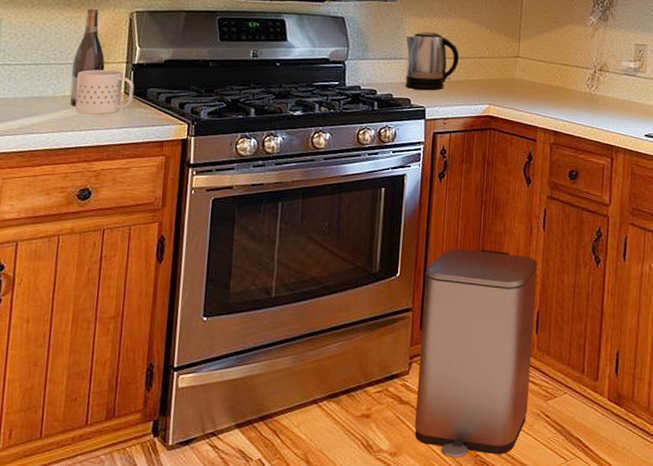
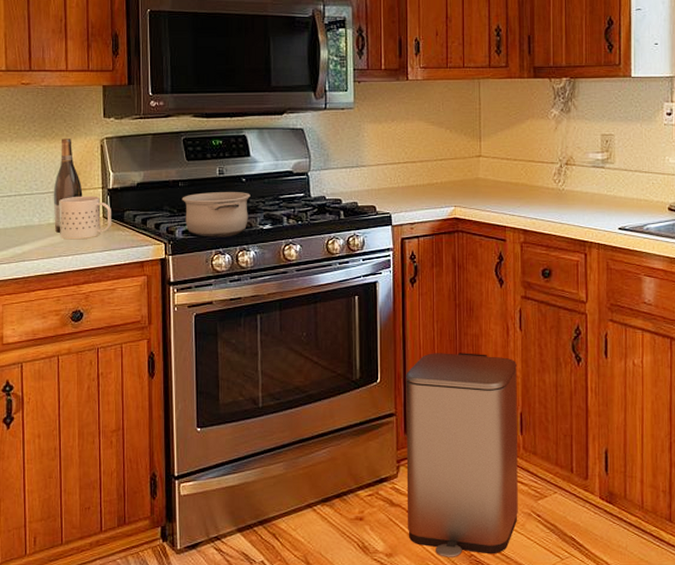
cooking pot: none [210,74,284,122] -> present [182,192,251,239]
kettle: present [405,32,460,90] -> none [367,137,421,196]

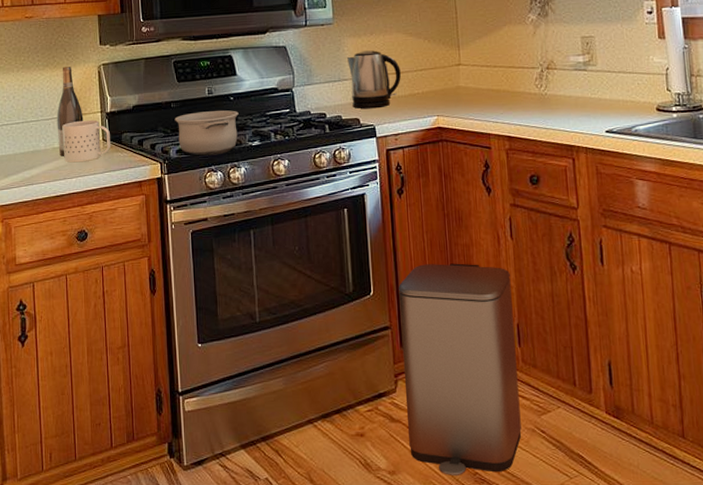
kettle: none [367,137,421,196] -> present [347,50,402,109]

